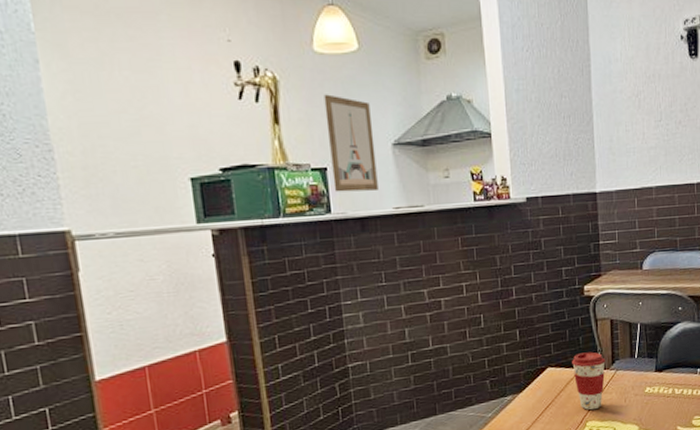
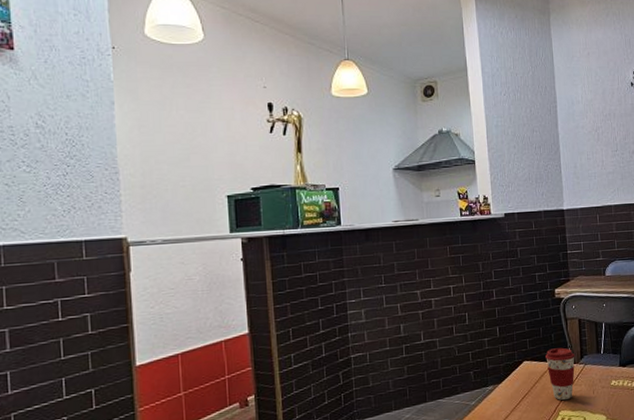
wall art: present [323,94,378,192] -> none [338,129,381,208]

